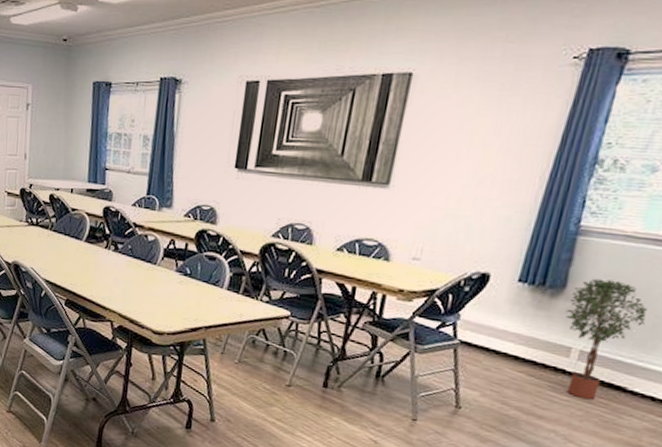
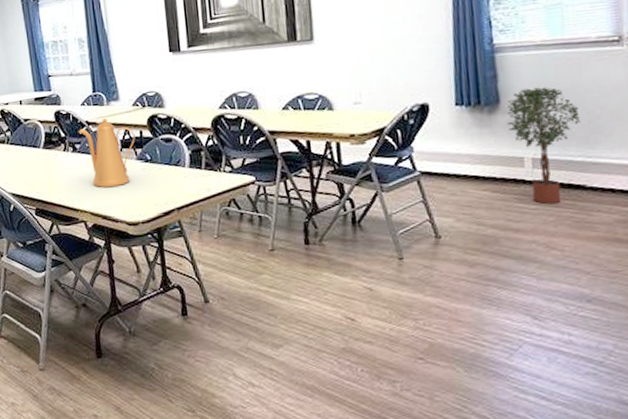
coffee pot: none [124,223,180,294] -> present [78,117,135,188]

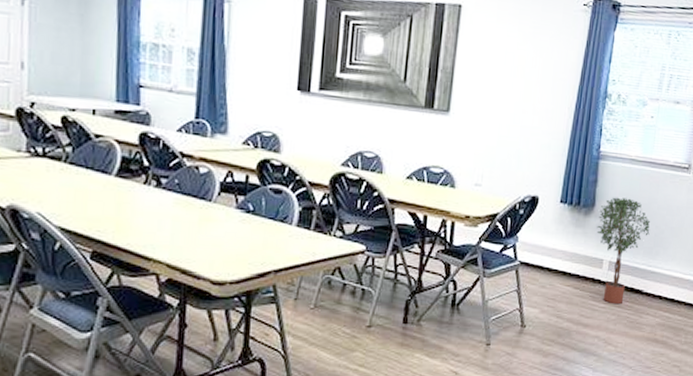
coffee pot: present [78,117,135,188] -> none [168,152,239,237]

